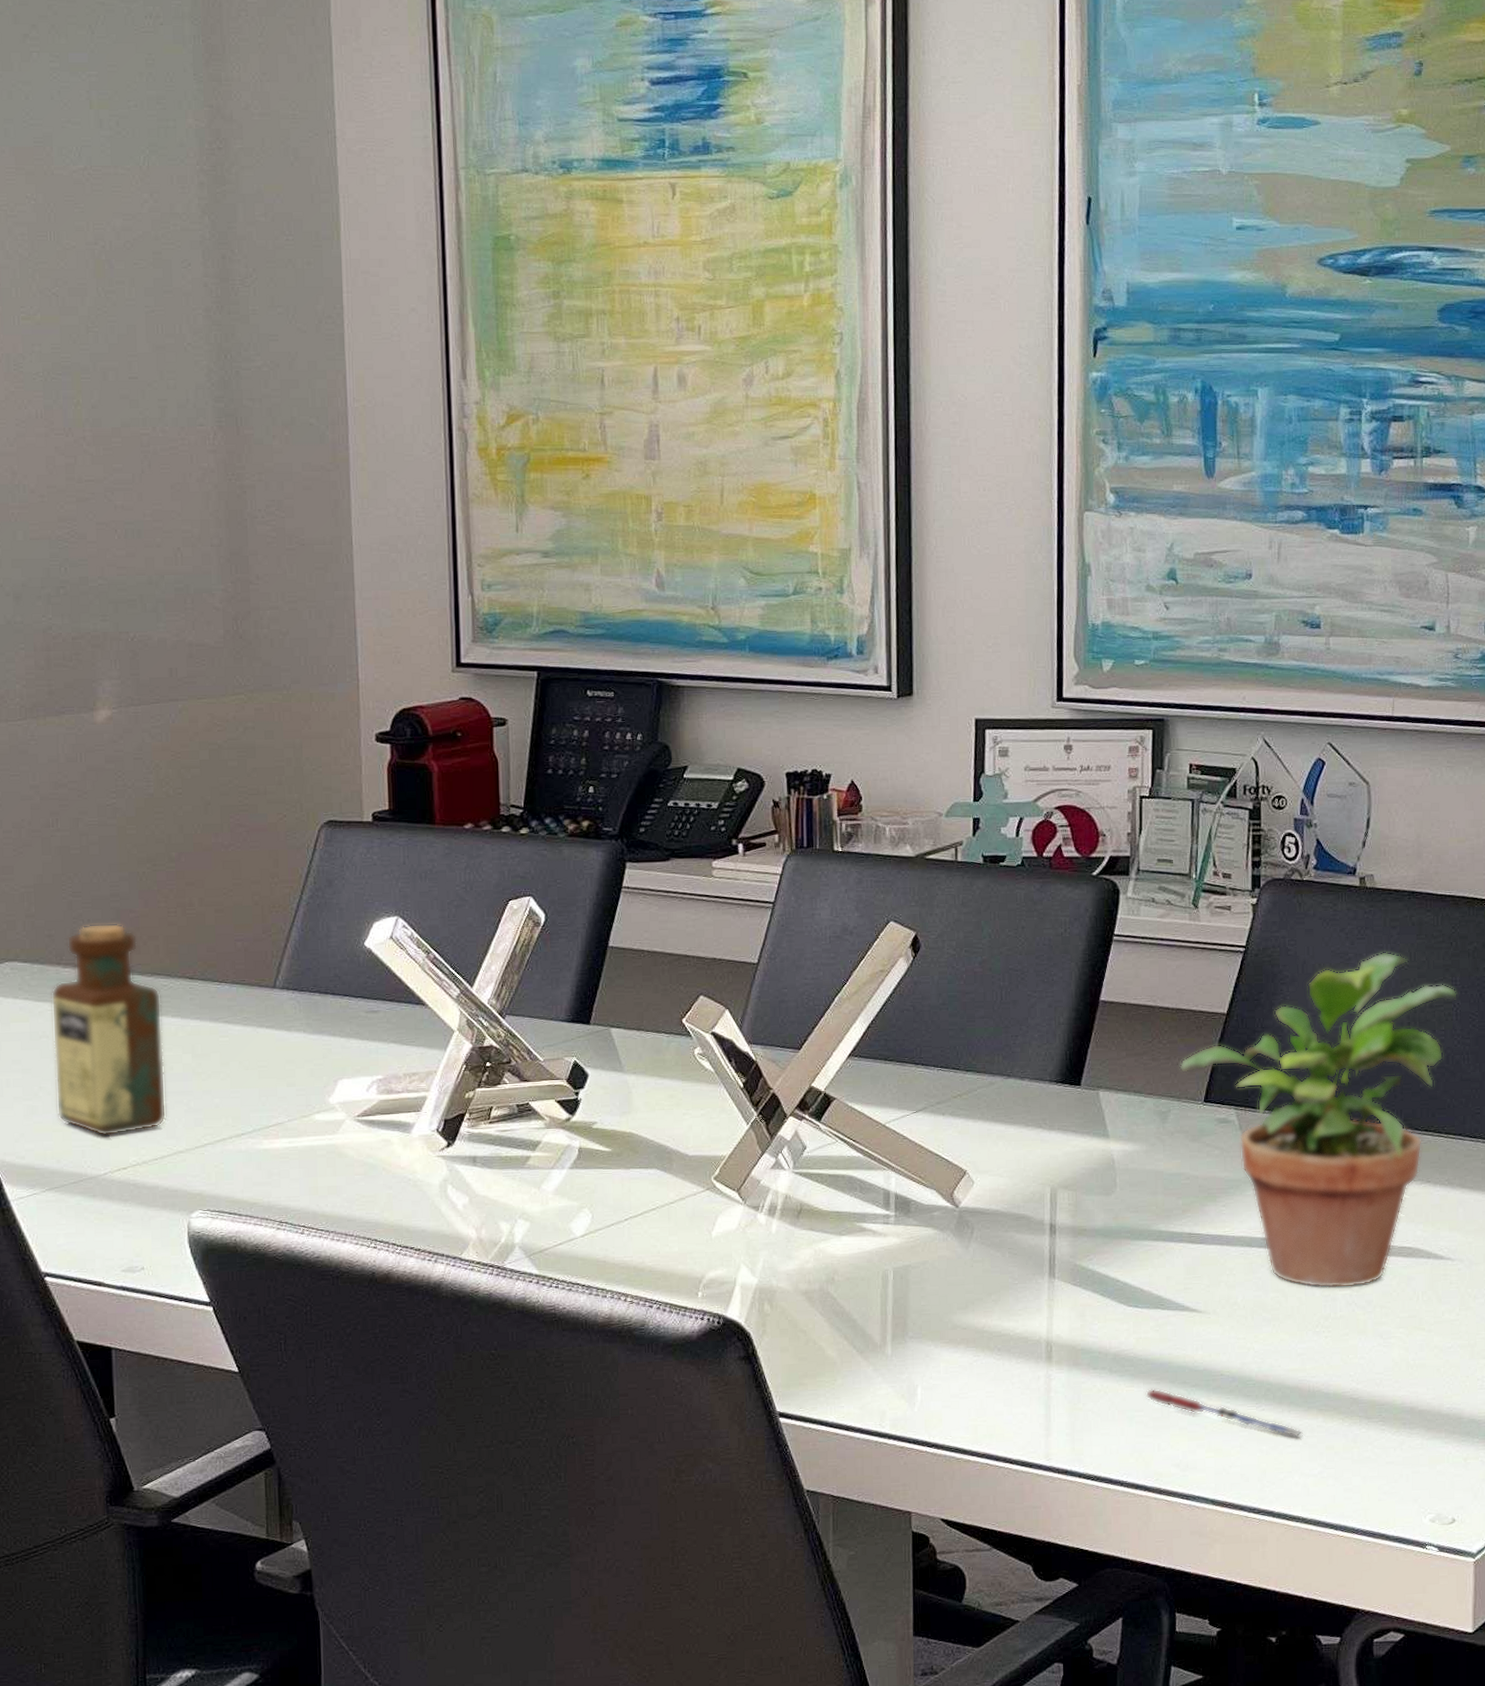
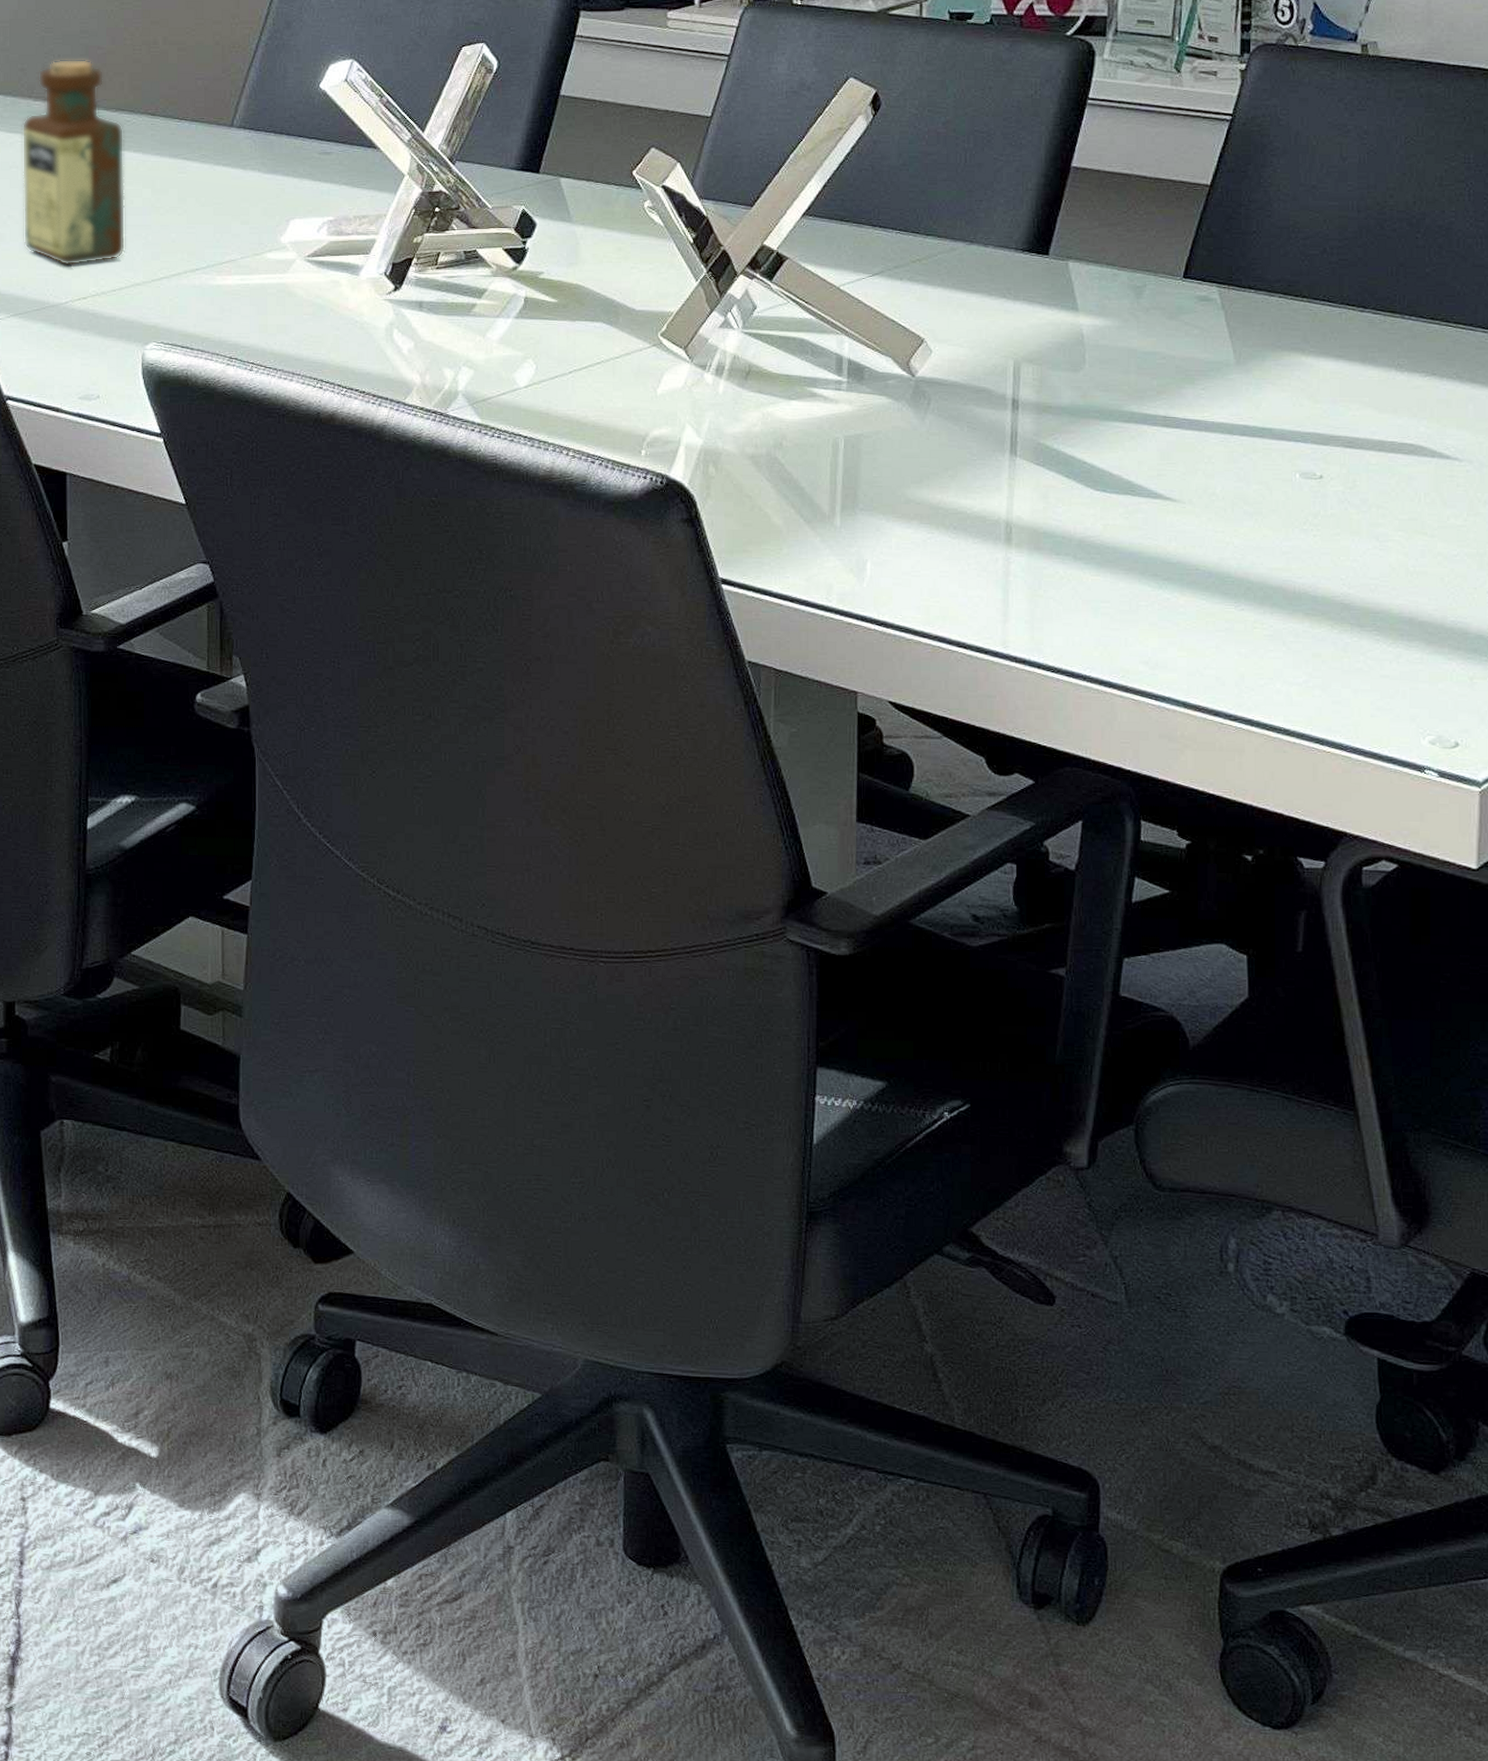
pen: present [1145,1388,1303,1438] -> none [1112,579,1286,643]
potted plant: present [1179,952,1458,1289] -> none [1157,125,1472,485]

